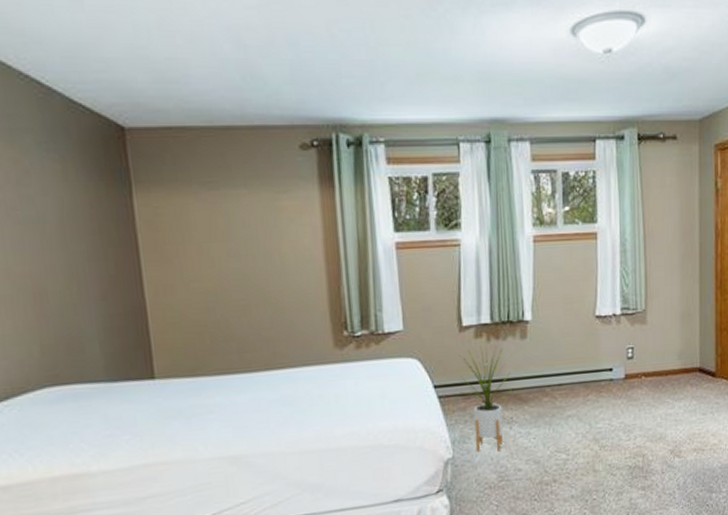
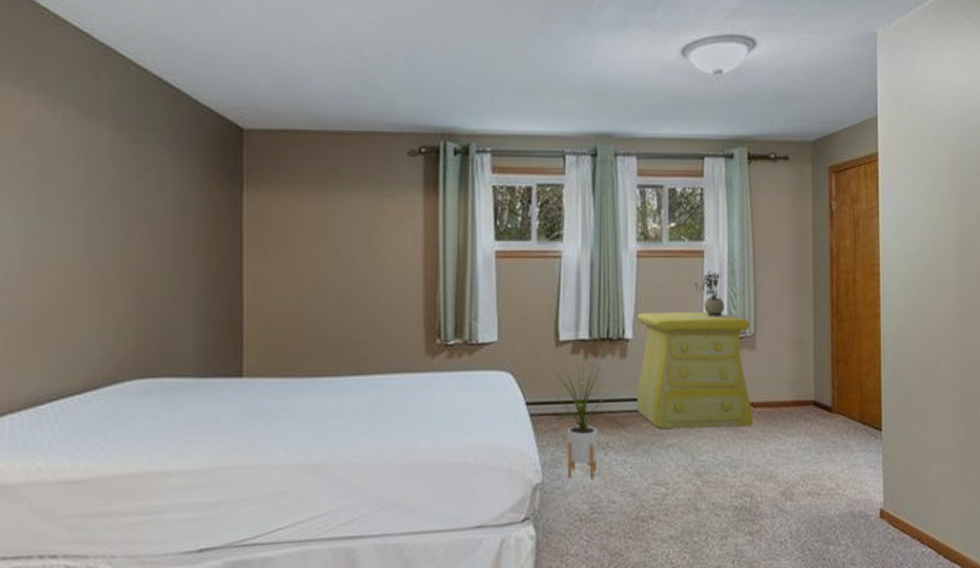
dresser: none [535,291,645,402] -> present [637,312,754,430]
potted plant: none [588,251,617,295] -> present [694,270,724,316]

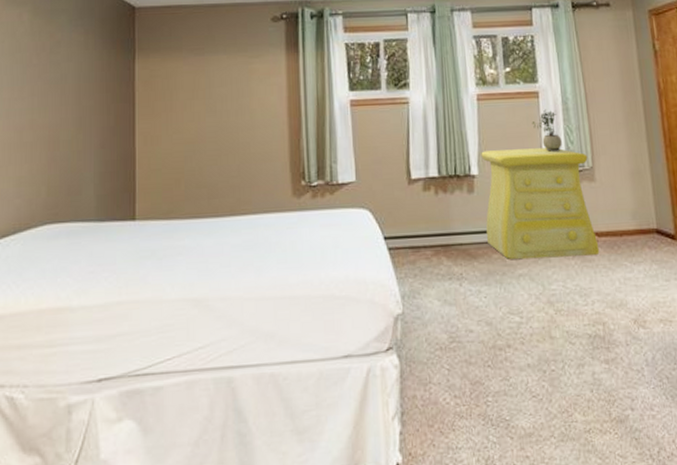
house plant: present [553,357,609,479] -> none [409,194,461,309]

